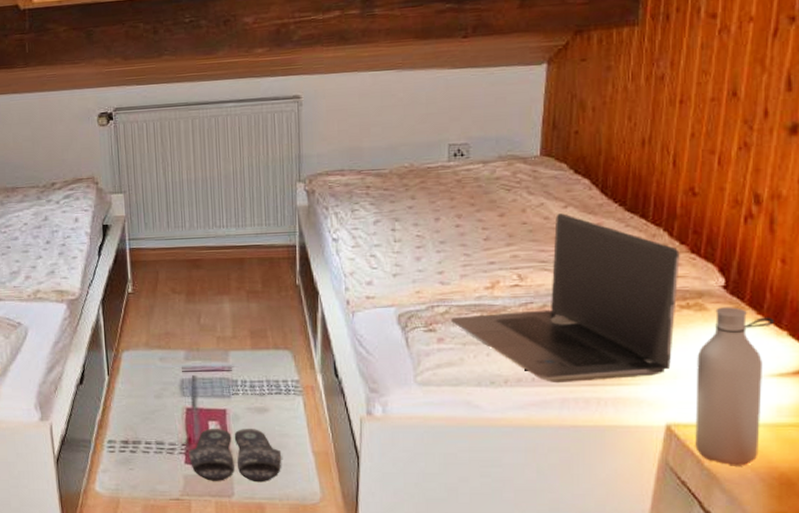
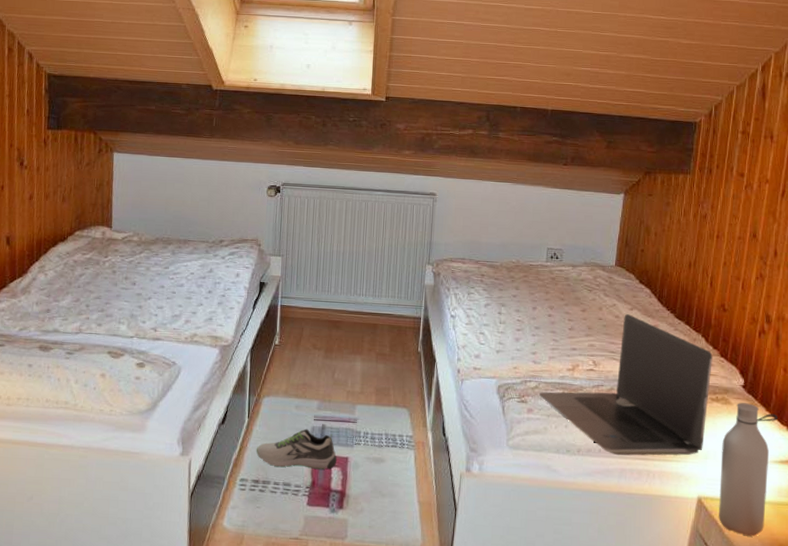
athletic shoe: none [121,382,214,426] -> present [256,428,338,469]
slippers: present [189,428,282,481] -> none [311,473,392,526]

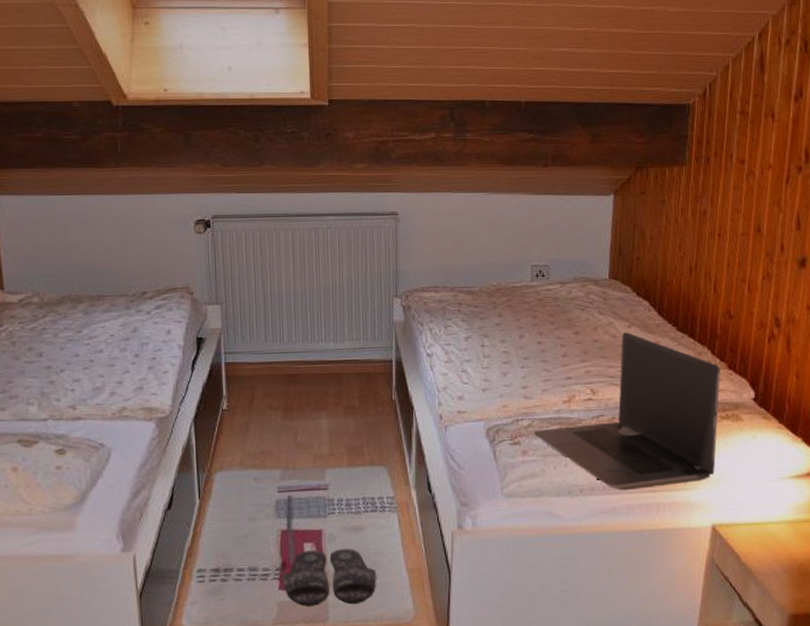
athletic shoe: present [256,428,338,469] -> none [212,503,310,551]
slippers: none [311,473,392,526] -> present [283,548,377,606]
water bottle: present [719,403,779,537] -> none [734,417,793,561]

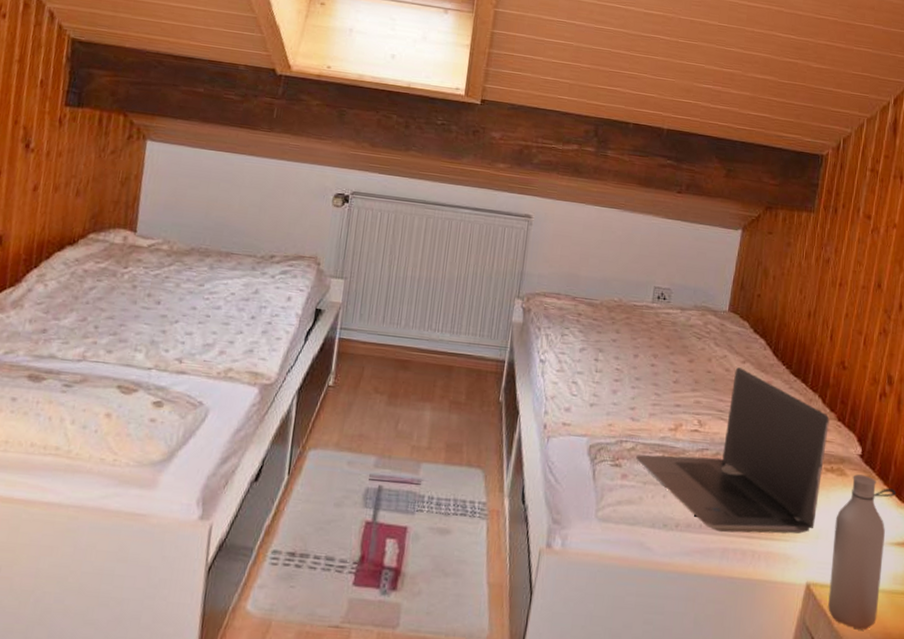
slippers: present [283,548,377,606] -> none [358,546,457,613]
water bottle: none [734,417,793,561] -> present [828,474,897,631]

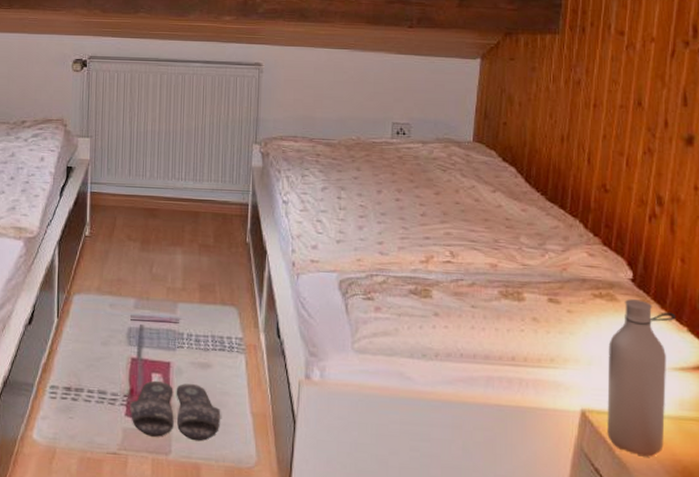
slippers: none [358,546,457,613] -> present [130,380,221,440]
laptop computer: present [636,367,829,534] -> none [388,197,593,362]

